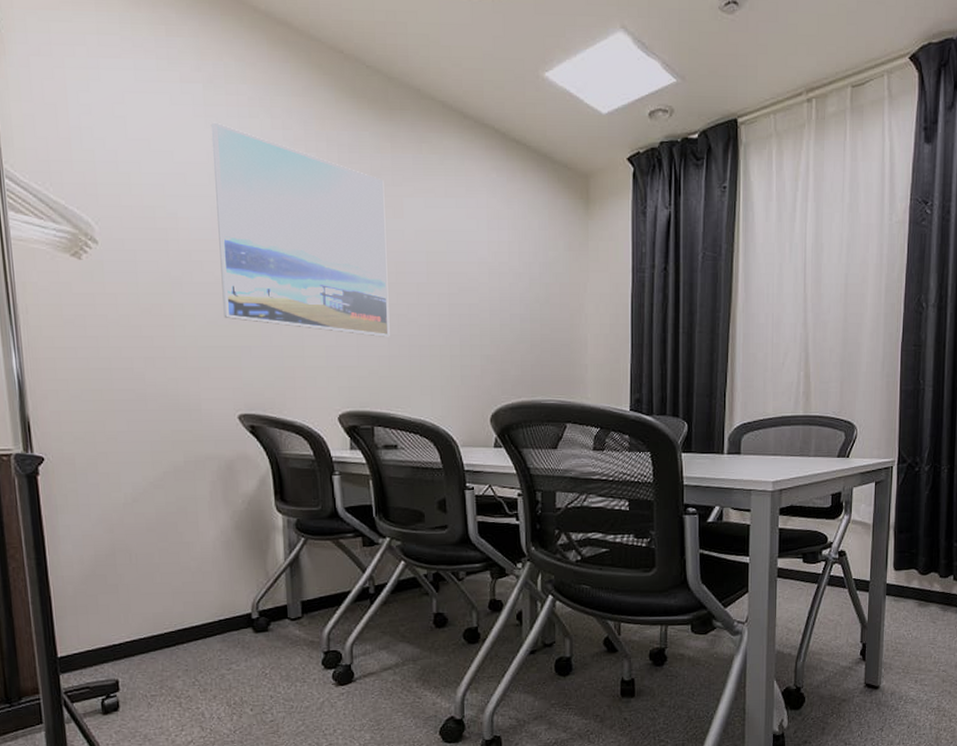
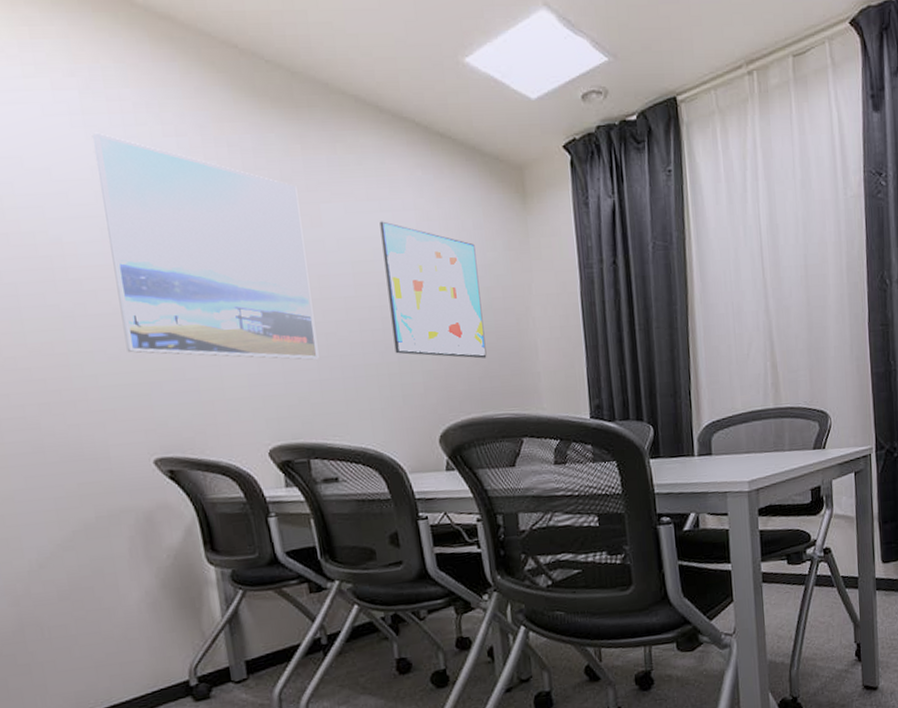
wall art: none [455,217,540,348] -> present [379,221,487,359]

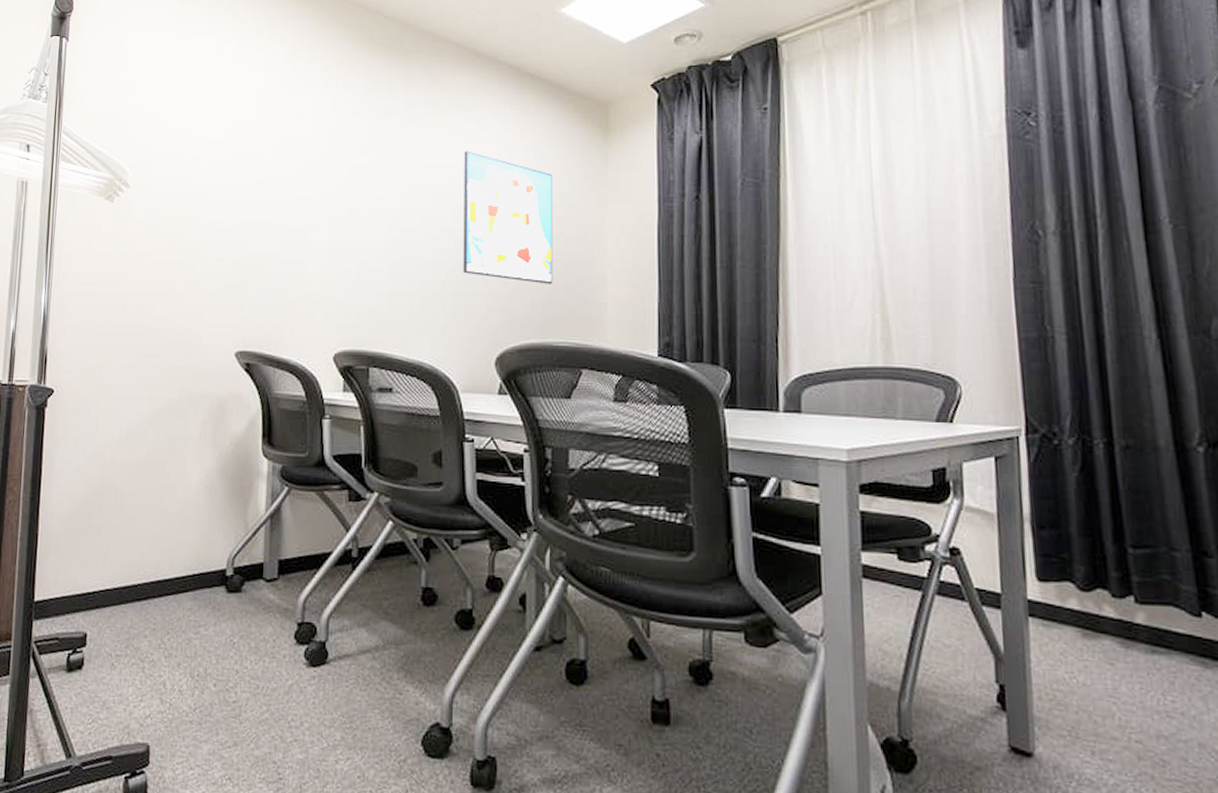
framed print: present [92,132,319,360] -> none [232,75,395,273]

